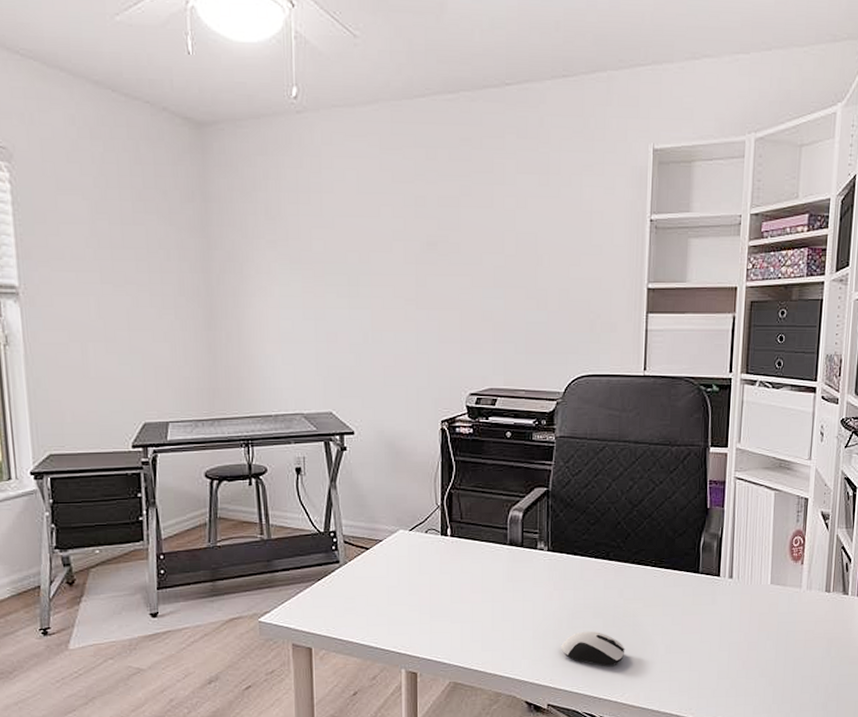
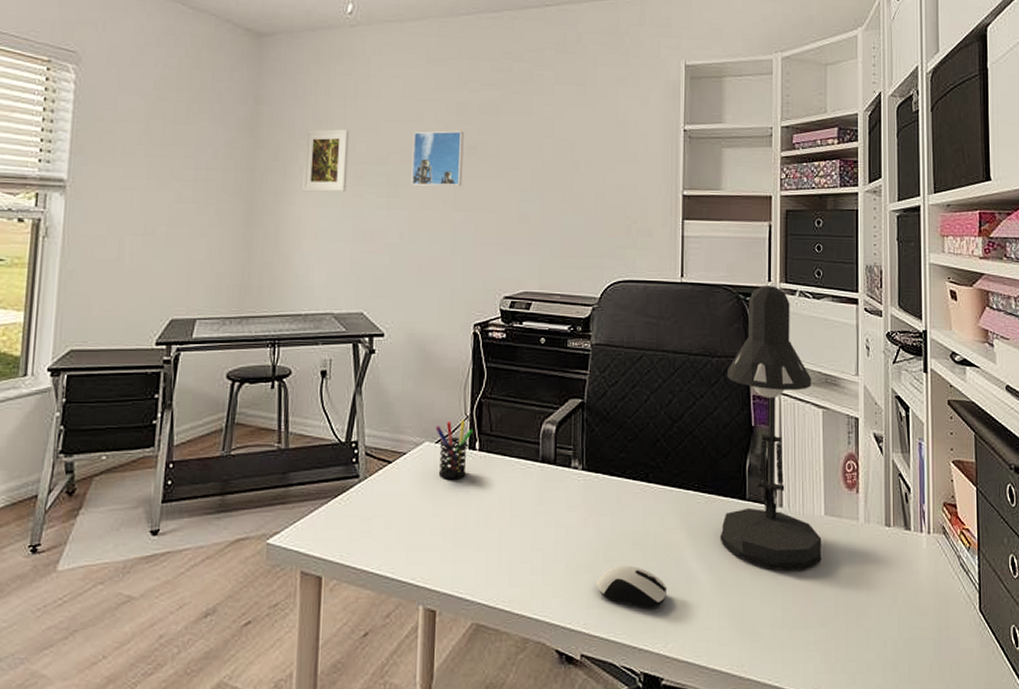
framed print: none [259,227,306,293] -> present [302,129,349,192]
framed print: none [371,226,424,285] -> present [411,131,464,187]
pen holder: none [409,508,445,562] -> present [435,419,473,479]
desk lamp: none [674,377,767,632] -> present [720,286,822,571]

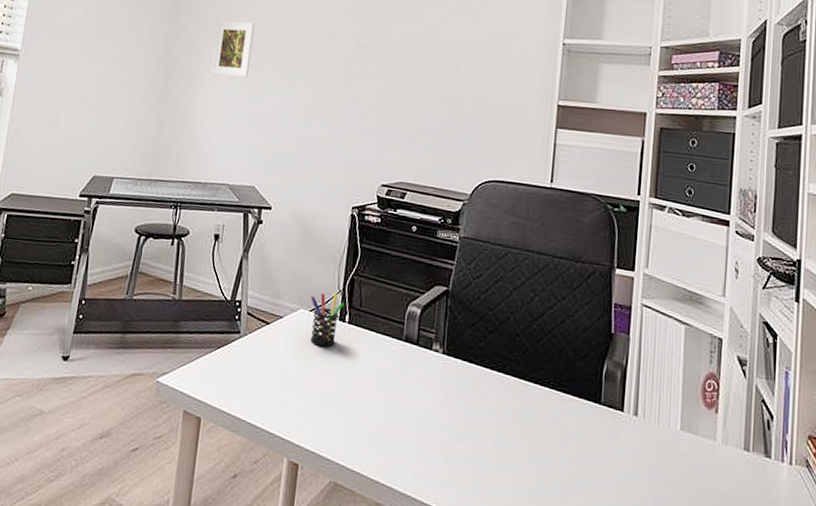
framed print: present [411,131,464,187] -> none [305,29,356,81]
computer mouse: present [596,565,668,610] -> none [448,449,517,496]
desk lamp: present [720,286,822,571] -> none [572,198,676,482]

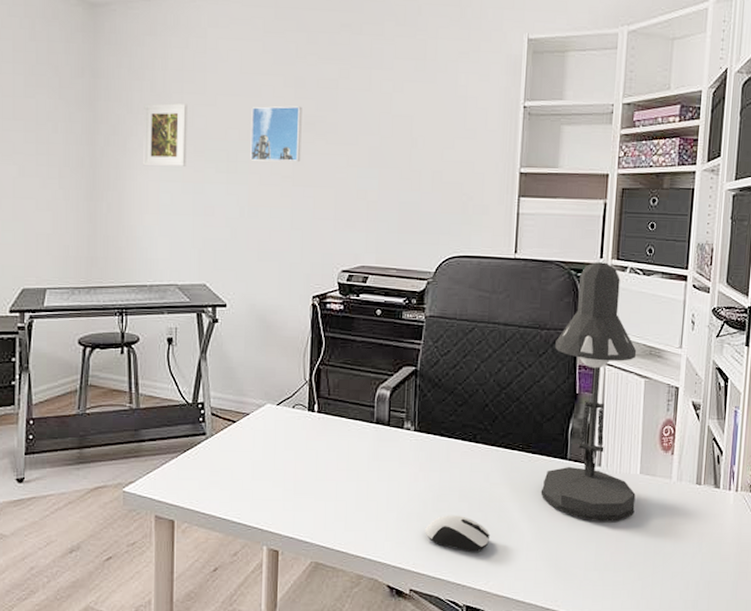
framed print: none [305,29,356,81] -> present [250,106,302,163]
pen holder: present [310,292,345,347] -> none [277,384,312,438]
computer mouse: none [448,449,517,496] -> present [425,515,491,553]
desk lamp: none [572,198,676,482] -> present [540,262,637,522]

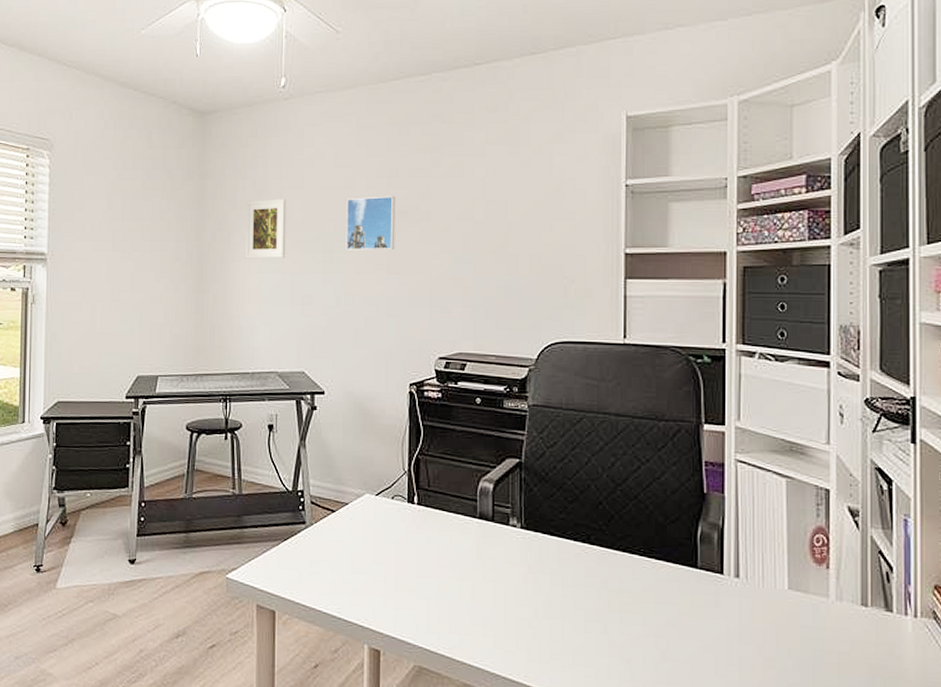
computer mouse: present [425,515,491,553] -> none [537,623,612,669]
desk lamp: present [540,262,637,522] -> none [668,347,785,644]

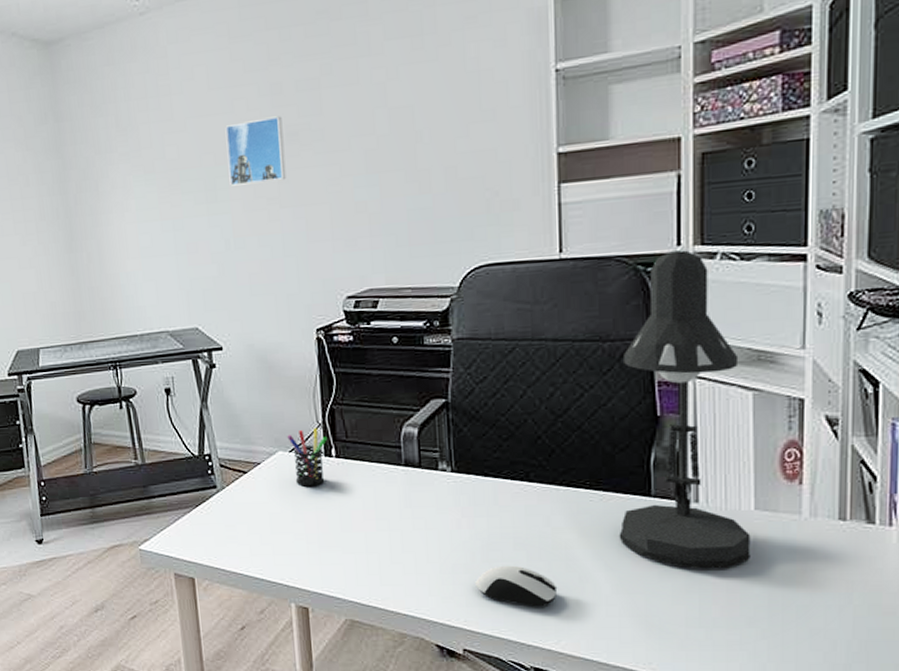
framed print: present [246,199,286,259] -> none [111,134,163,209]
pen holder: none [375,474,412,531] -> present [287,427,328,487]
computer mouse: none [537,623,612,669] -> present [475,565,558,608]
desk lamp: none [668,347,785,644] -> present [619,250,751,569]

